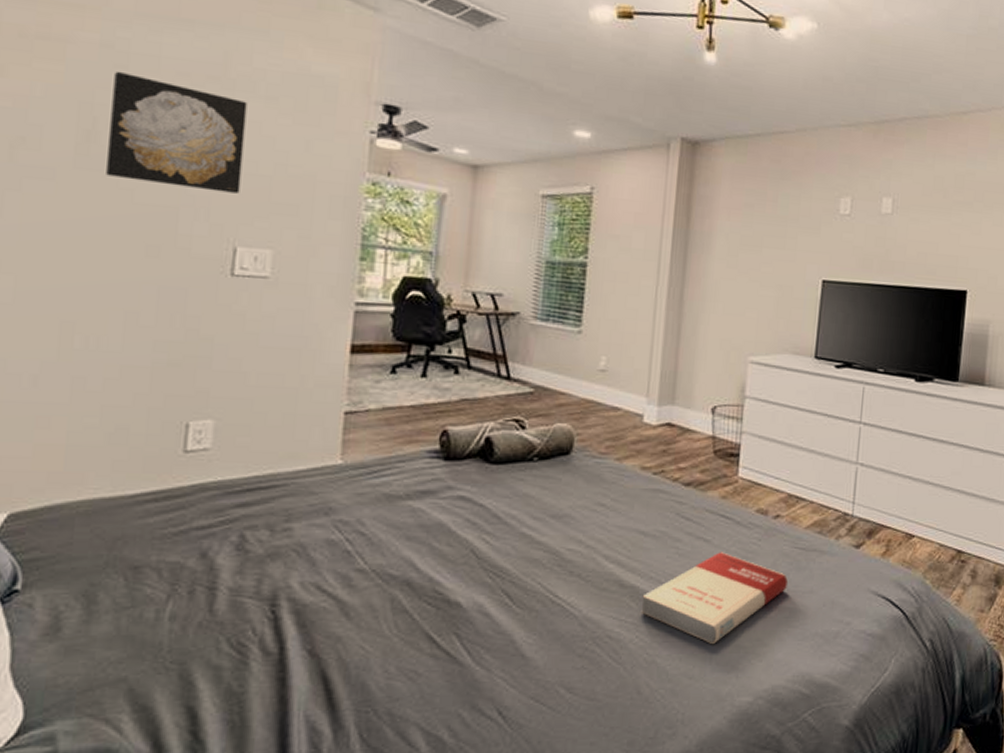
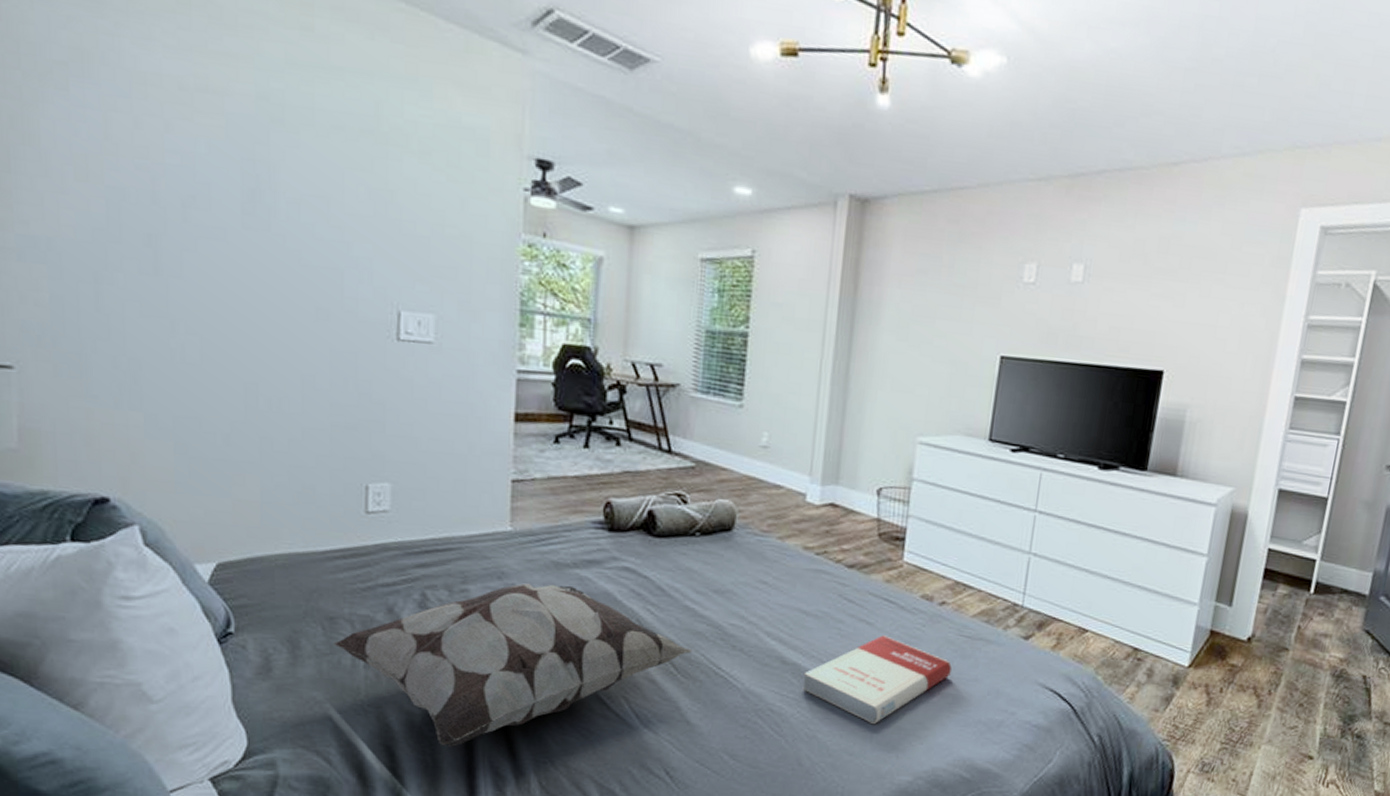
wall art: present [106,71,247,194] -> none [272,125,401,256]
decorative pillow: none [135,517,530,704] -> present [333,583,694,748]

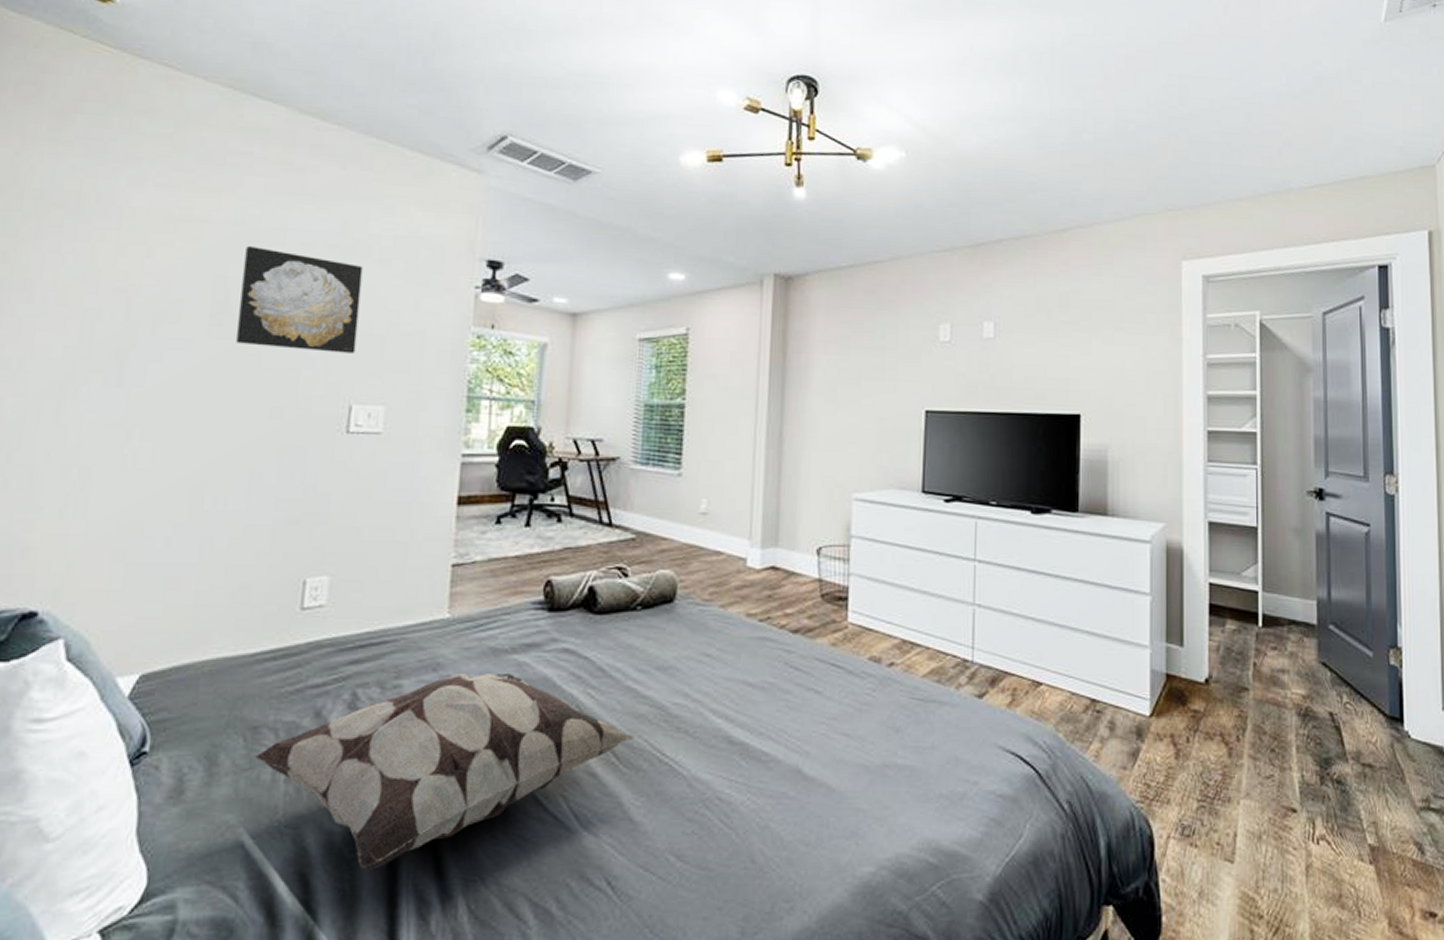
wall art: none [272,125,401,256] -> present [236,245,363,354]
book: present [802,635,953,724] -> none [751,704,908,806]

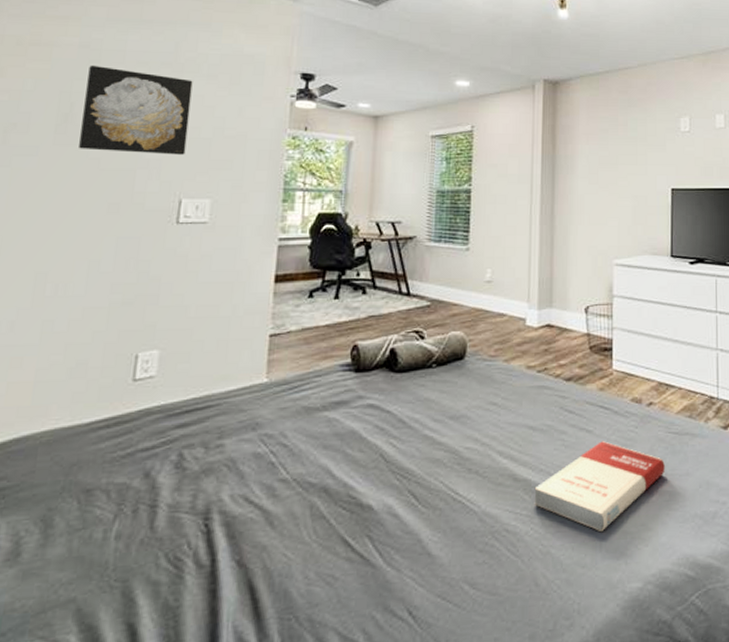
decorative pillow: present [253,672,636,871] -> none [87,429,433,617]
book: none [751,704,908,806] -> present [534,441,666,531]

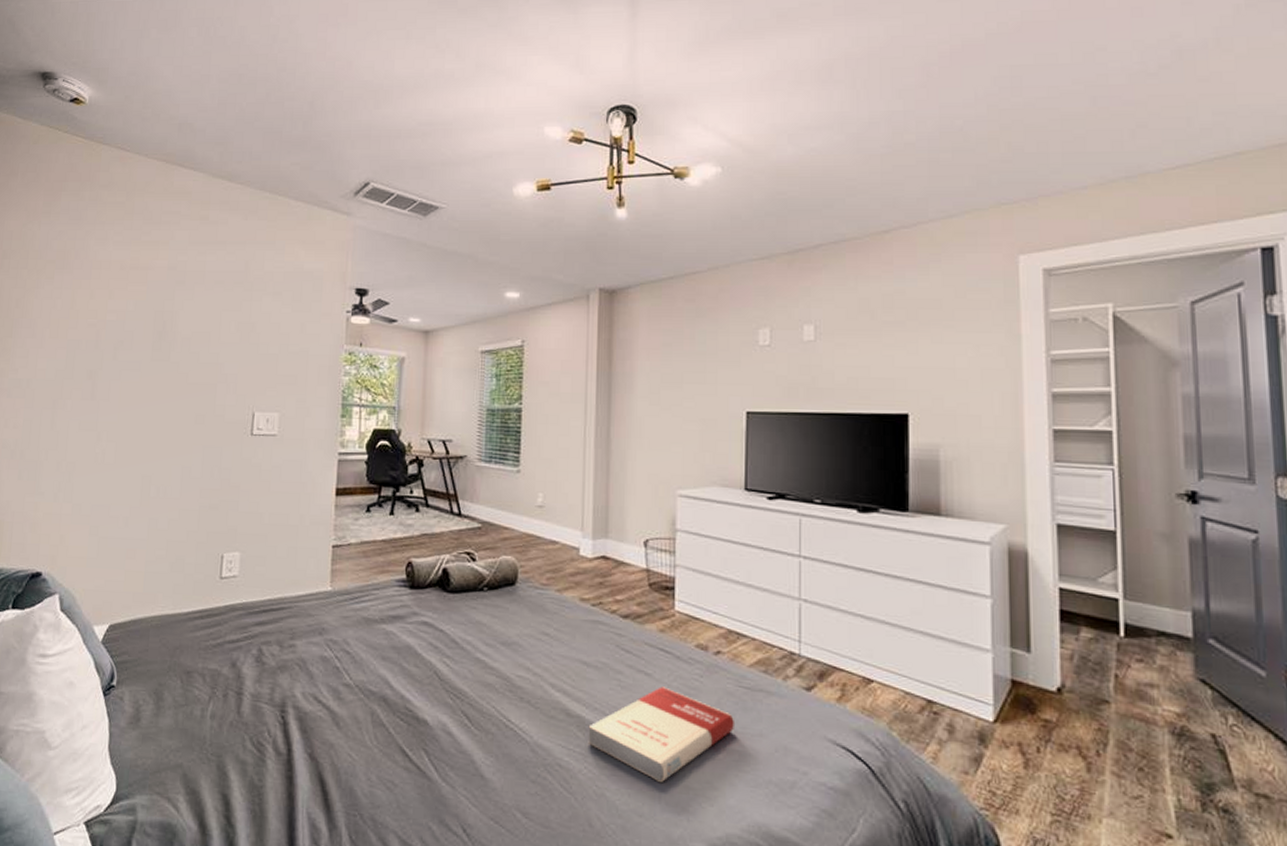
wall art: present [79,65,193,155] -> none [171,285,261,370]

